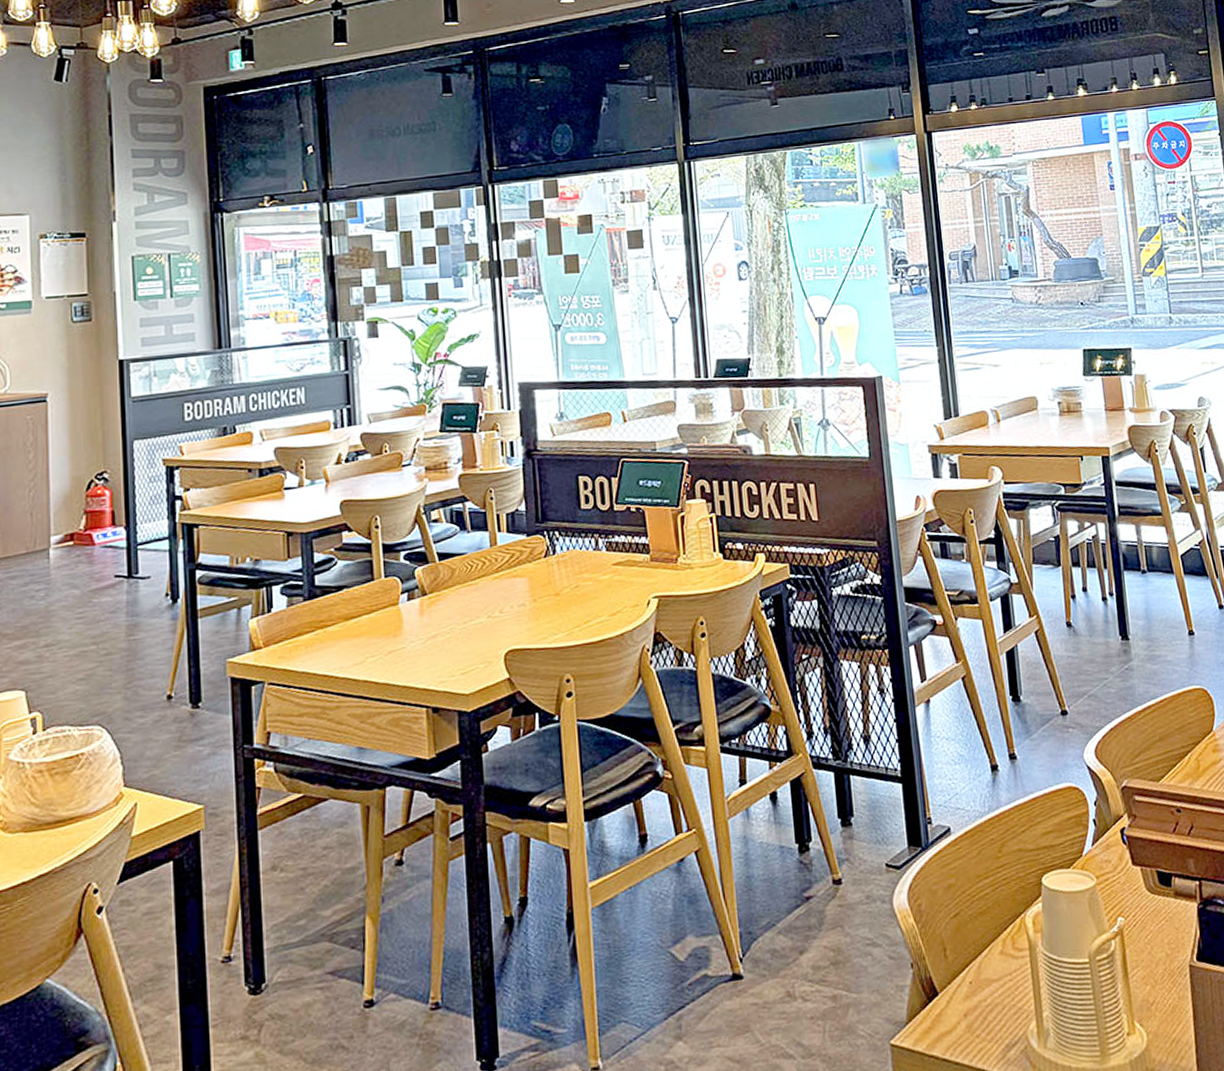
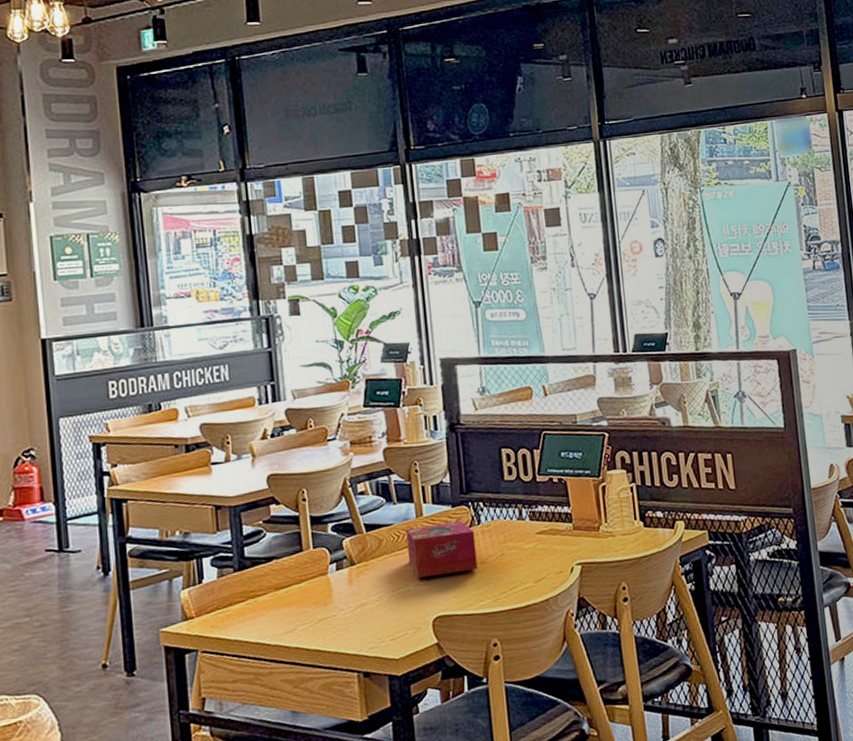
tissue box: none [479,550,552,609] -> present [406,521,478,578]

